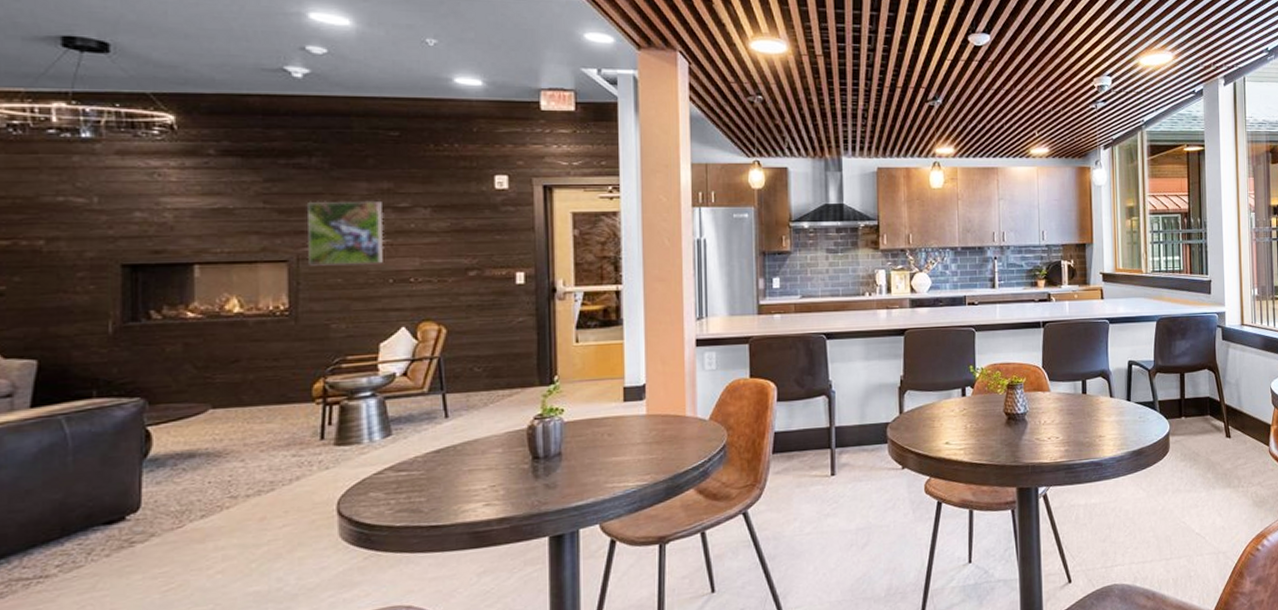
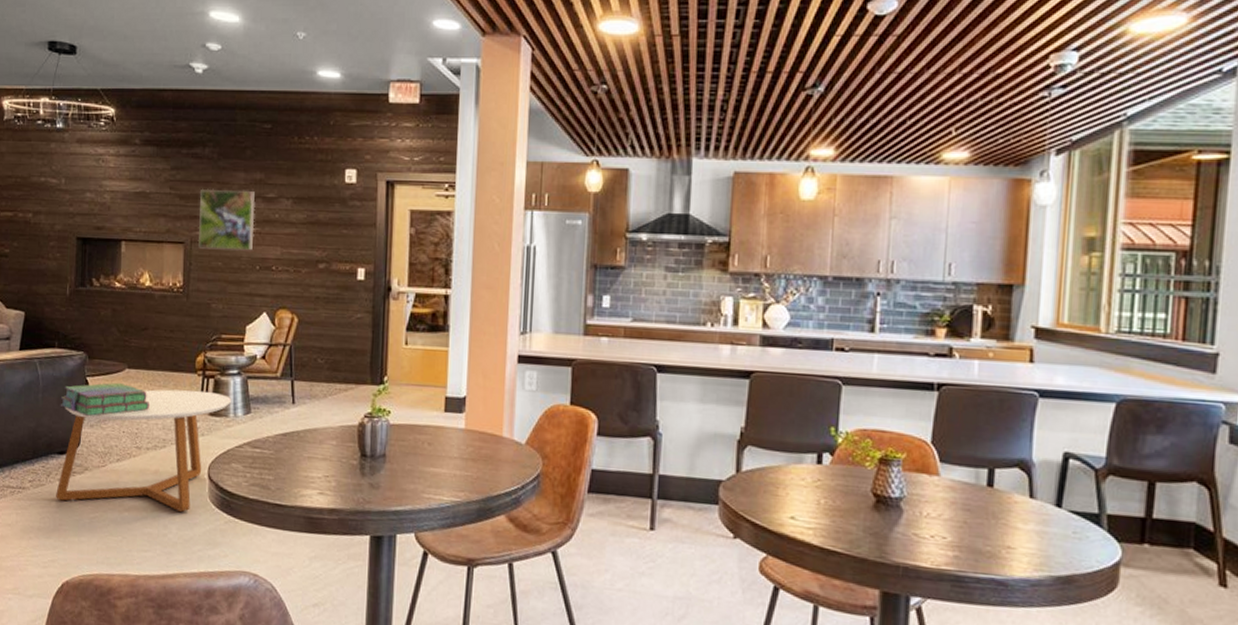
coffee table: none [103,419,366,581] -> present [56,389,232,512]
stack of books: none [104,426,247,473] -> present [60,382,149,417]

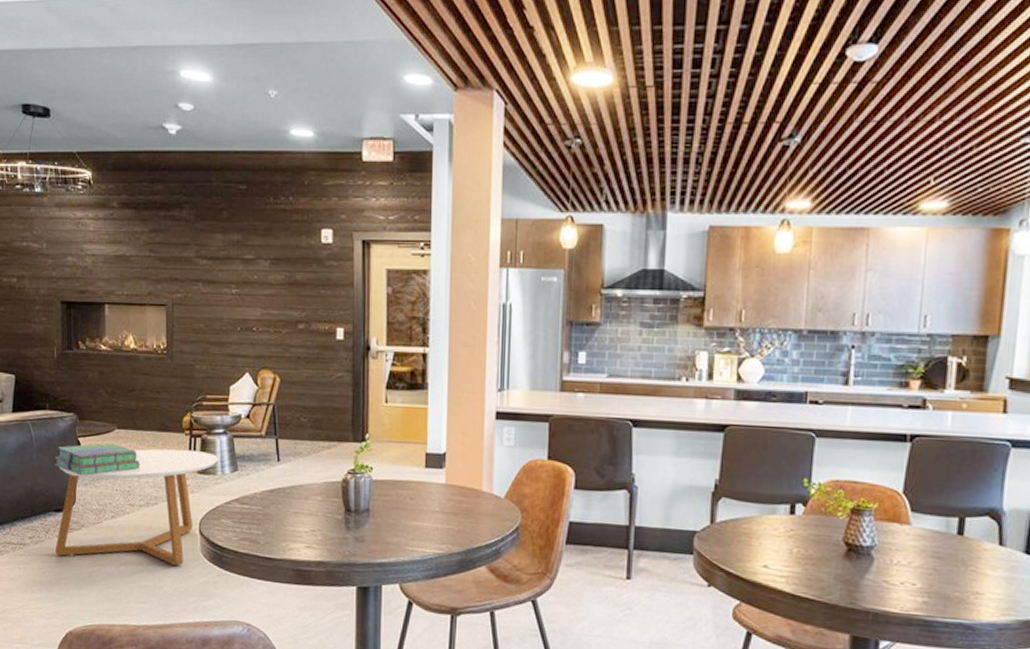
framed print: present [197,188,256,250] -> none [179,251,234,312]

